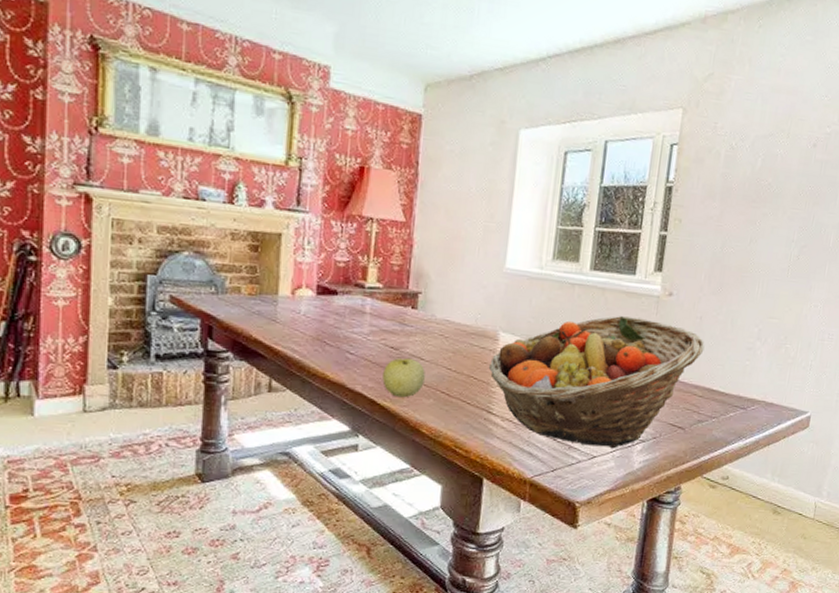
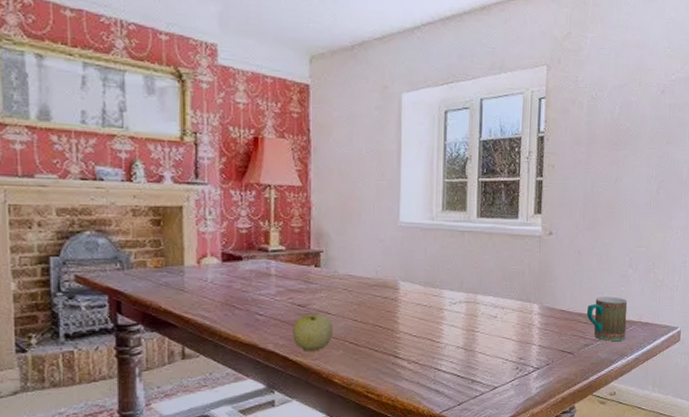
fruit basket: present [488,316,705,449] -> none [391,257,585,379]
mug: none [703,369,751,420] -> present [586,296,628,341]

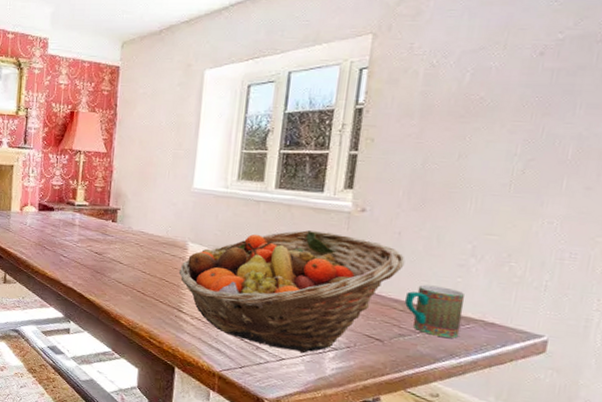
apple: present [293,315,333,352] -> none [89,261,124,294]
fruit basket: none [391,257,585,379] -> present [178,230,405,354]

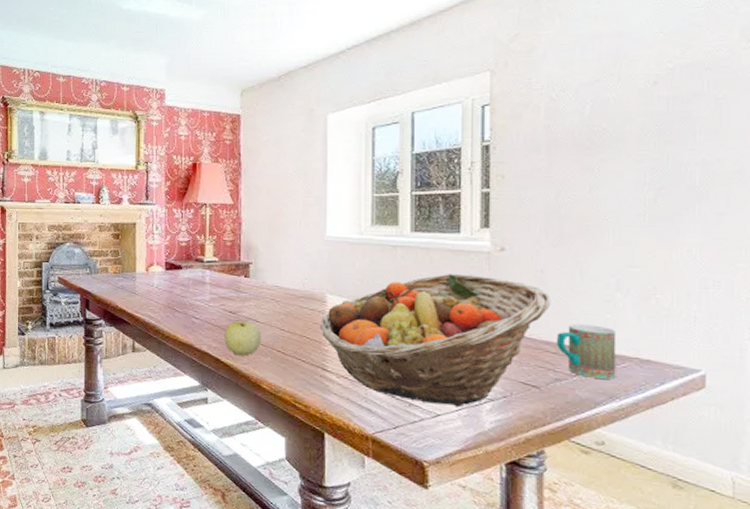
apple: none [89,261,124,294] -> present [224,321,261,356]

